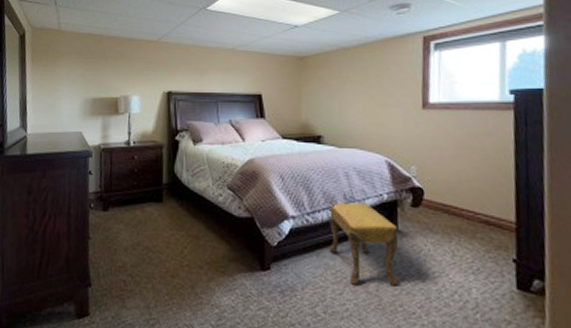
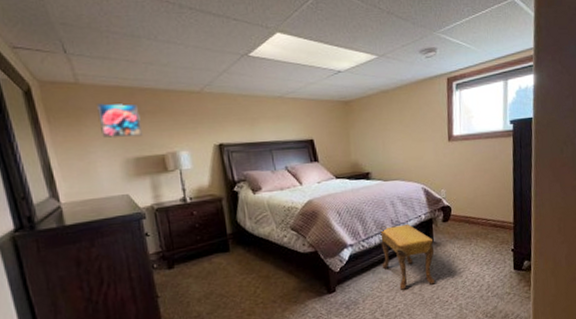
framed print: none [70,48,104,80] -> present [97,103,143,139]

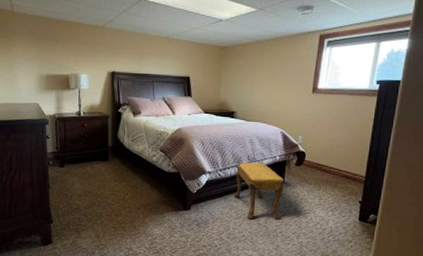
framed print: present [97,103,143,139] -> none [24,29,55,59]

